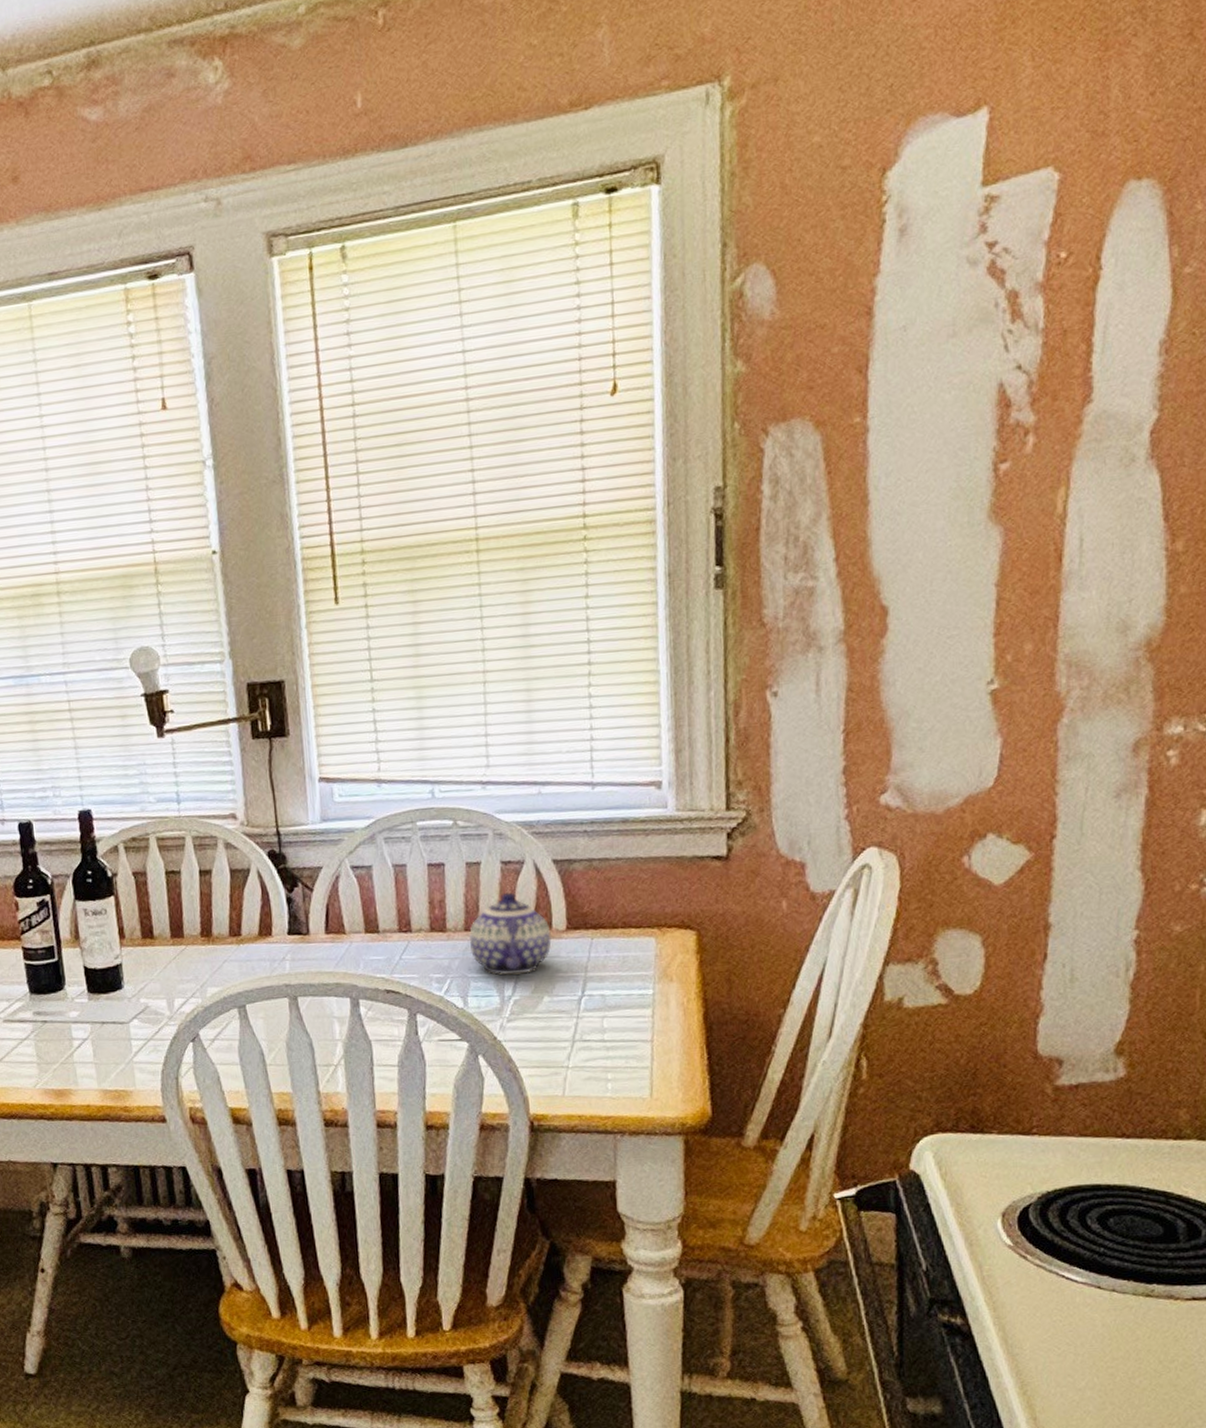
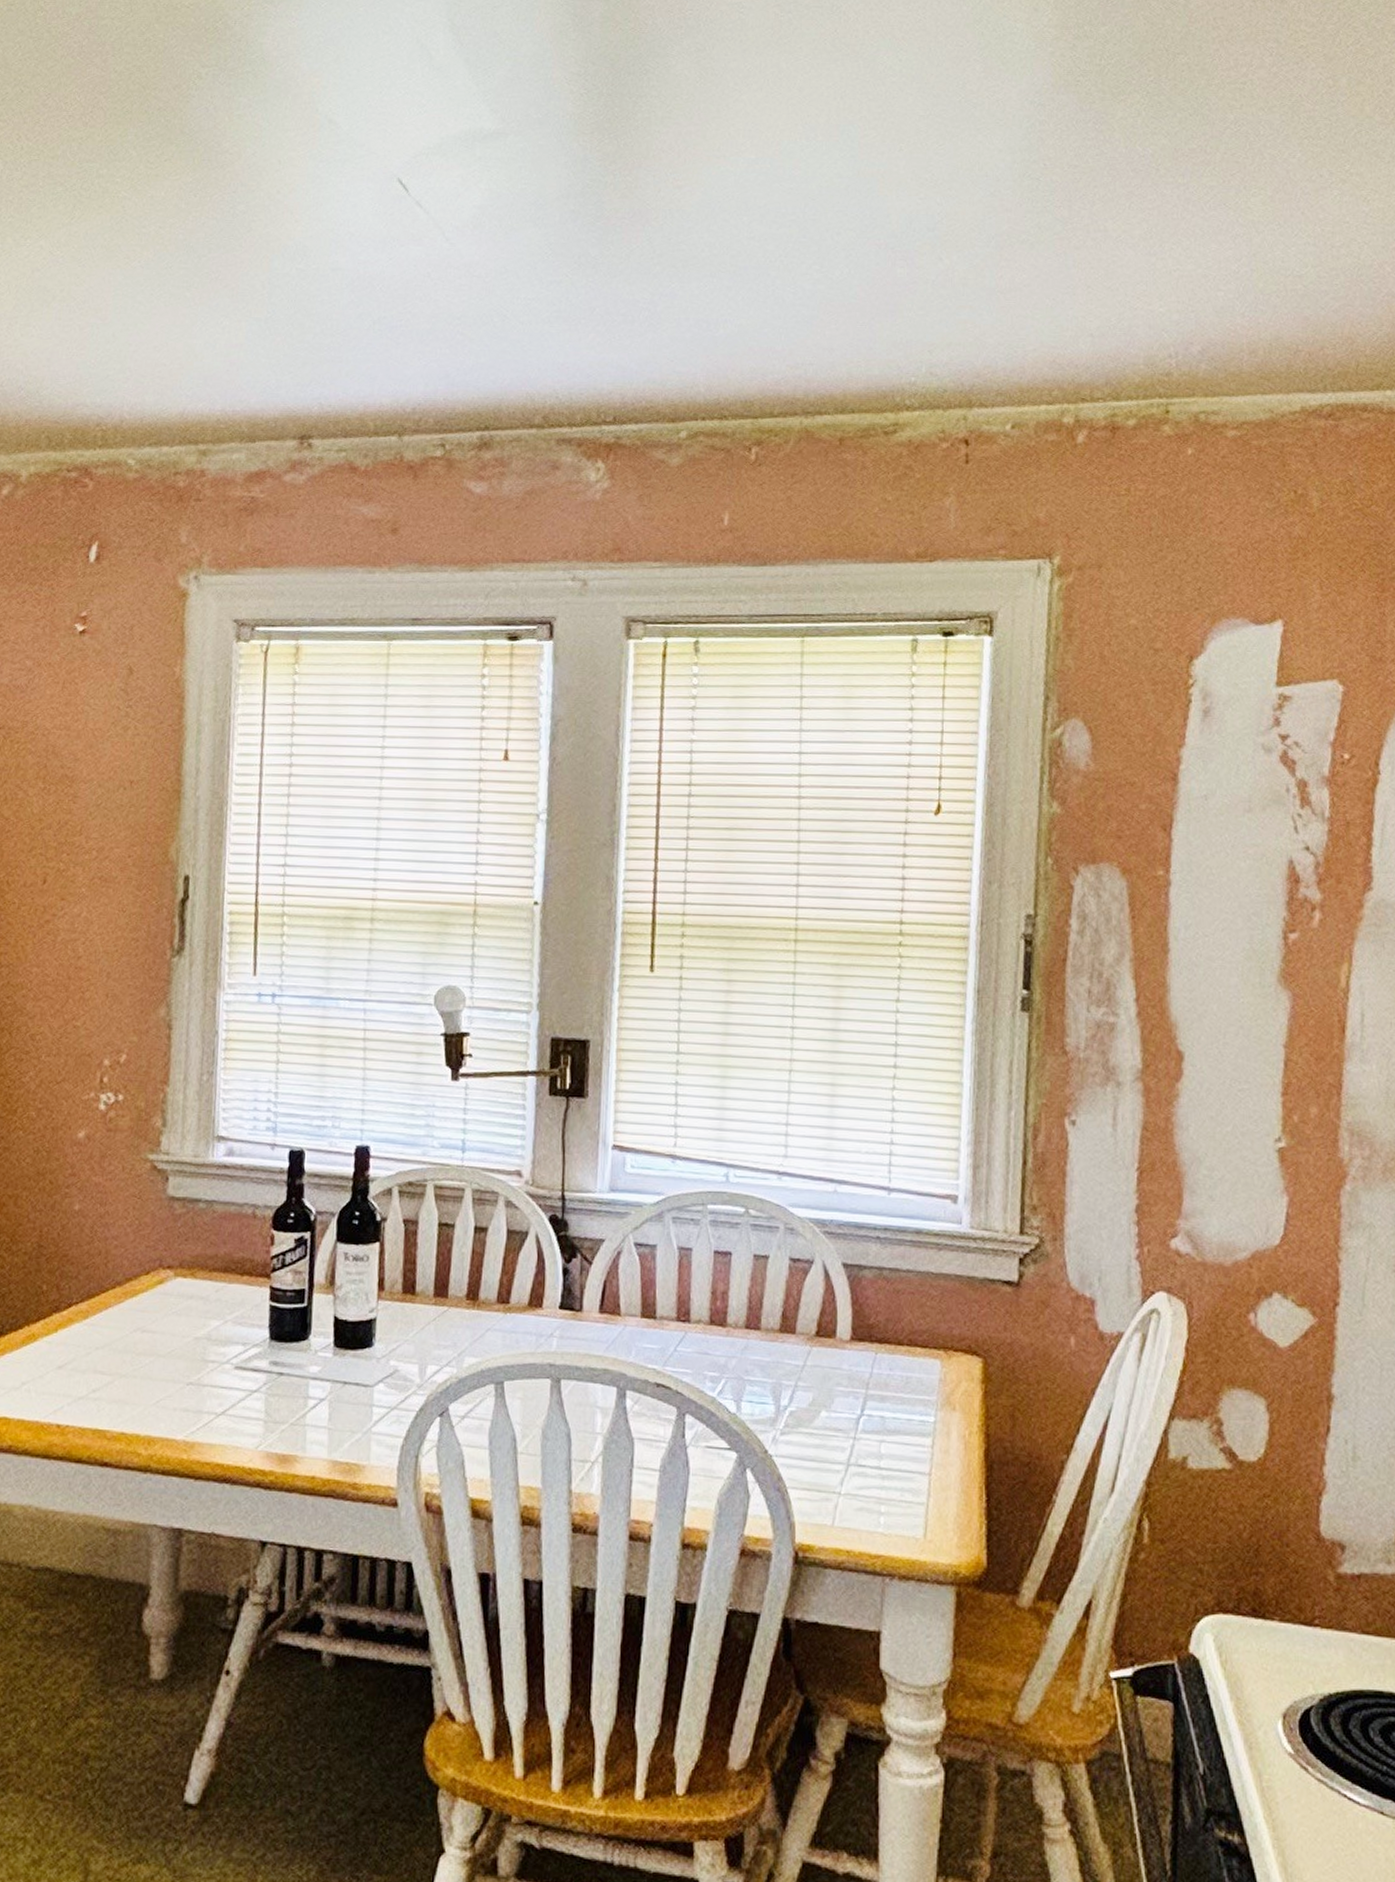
teapot: present [469,892,552,975] -> none [749,1292,834,1383]

